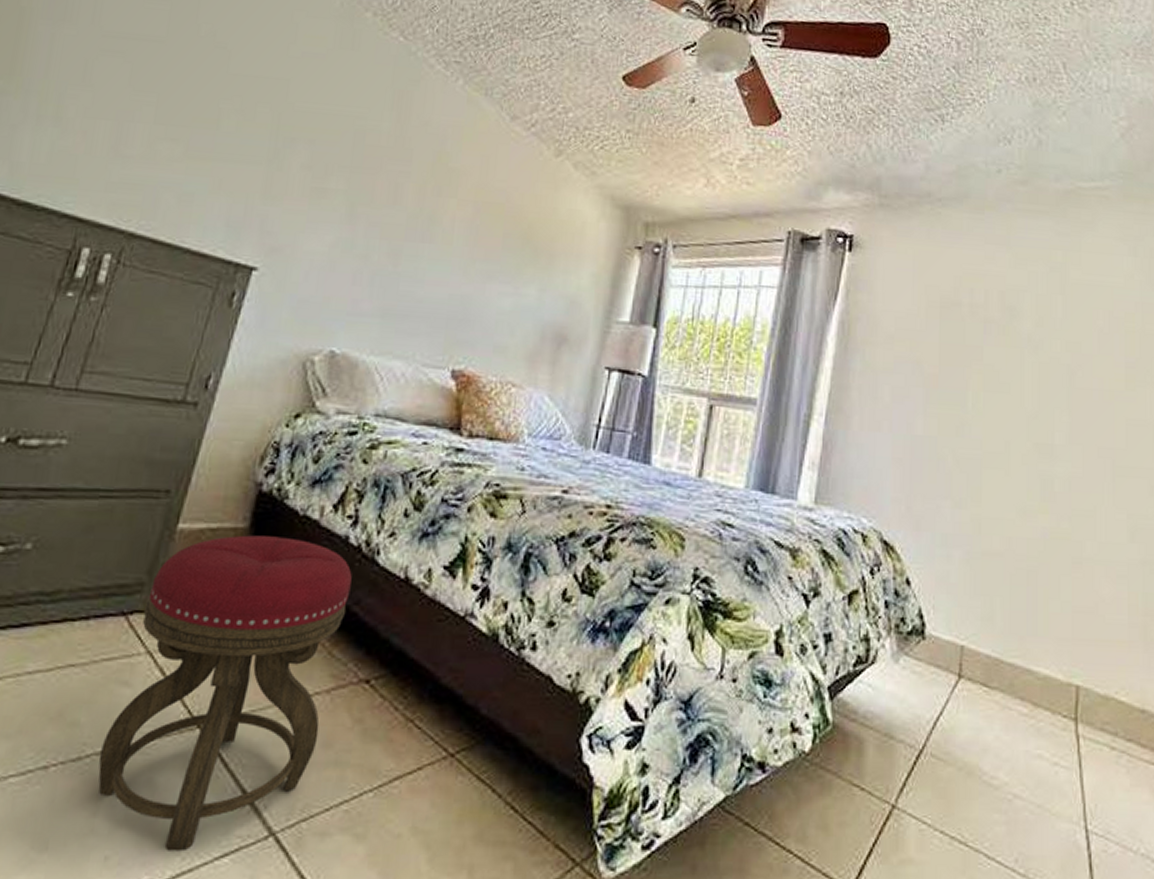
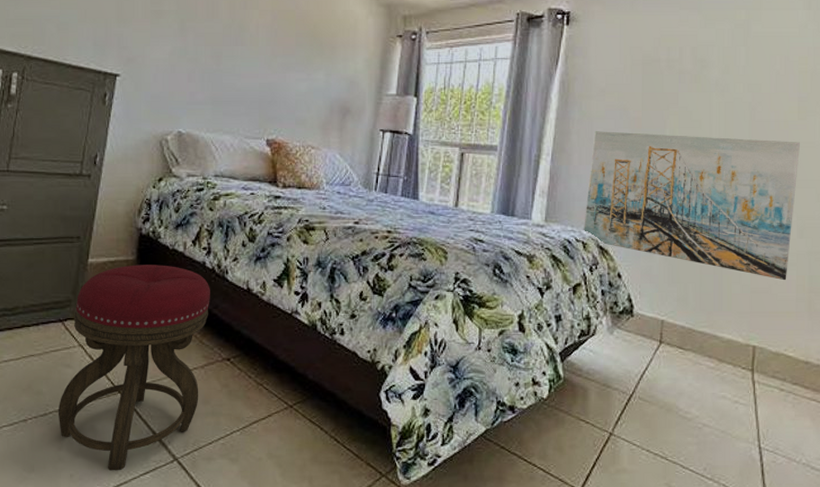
wall art: none [862,388,1128,598] -> present [583,131,800,281]

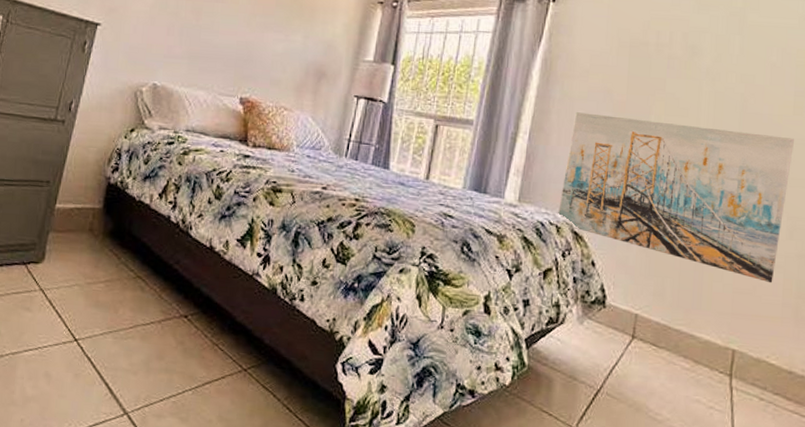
stool: present [59,264,210,471] -> none [14,213,173,420]

